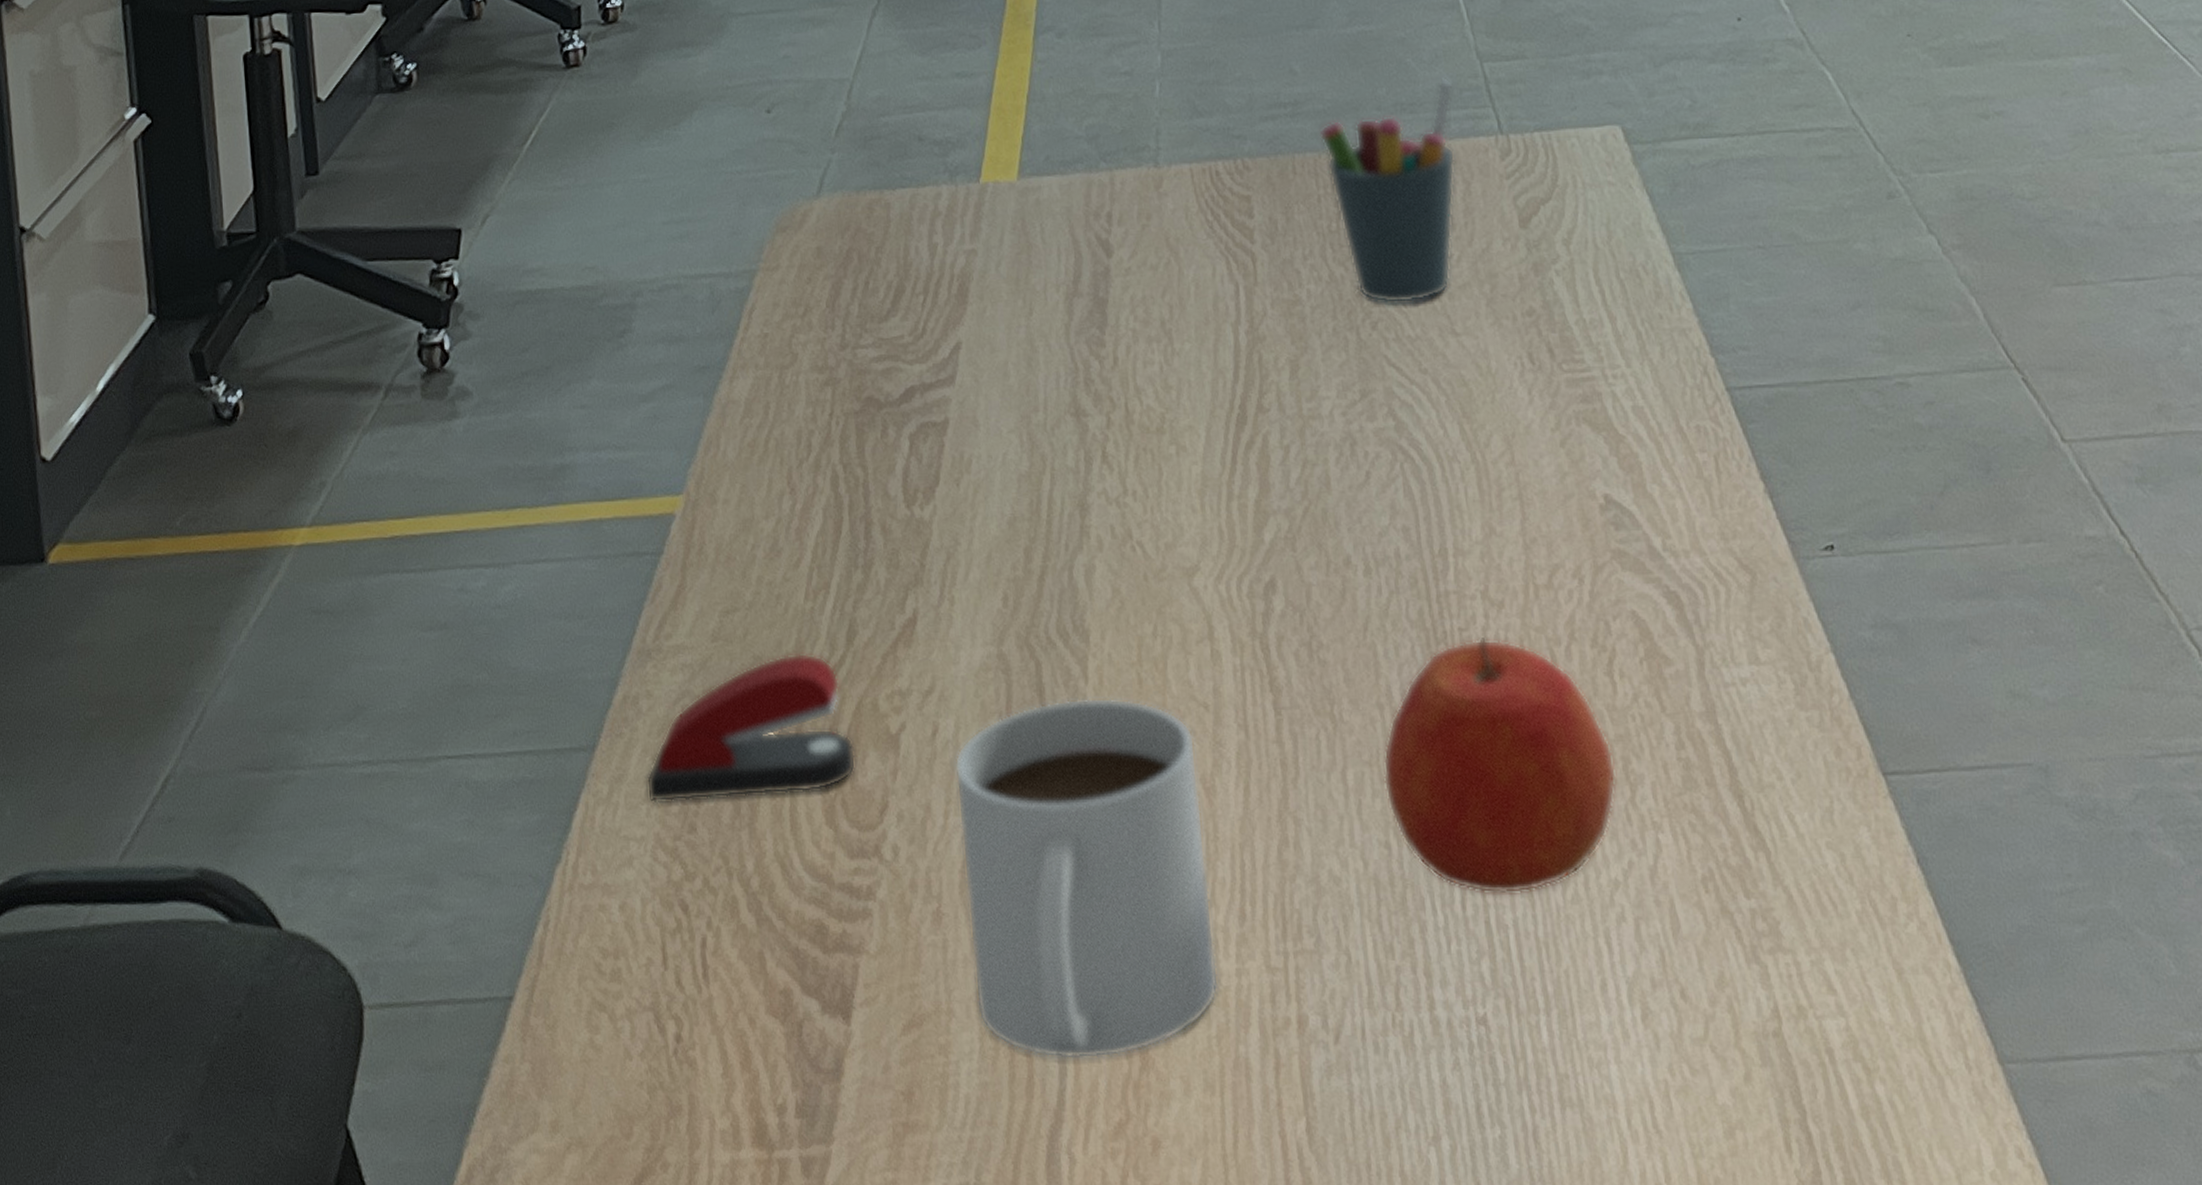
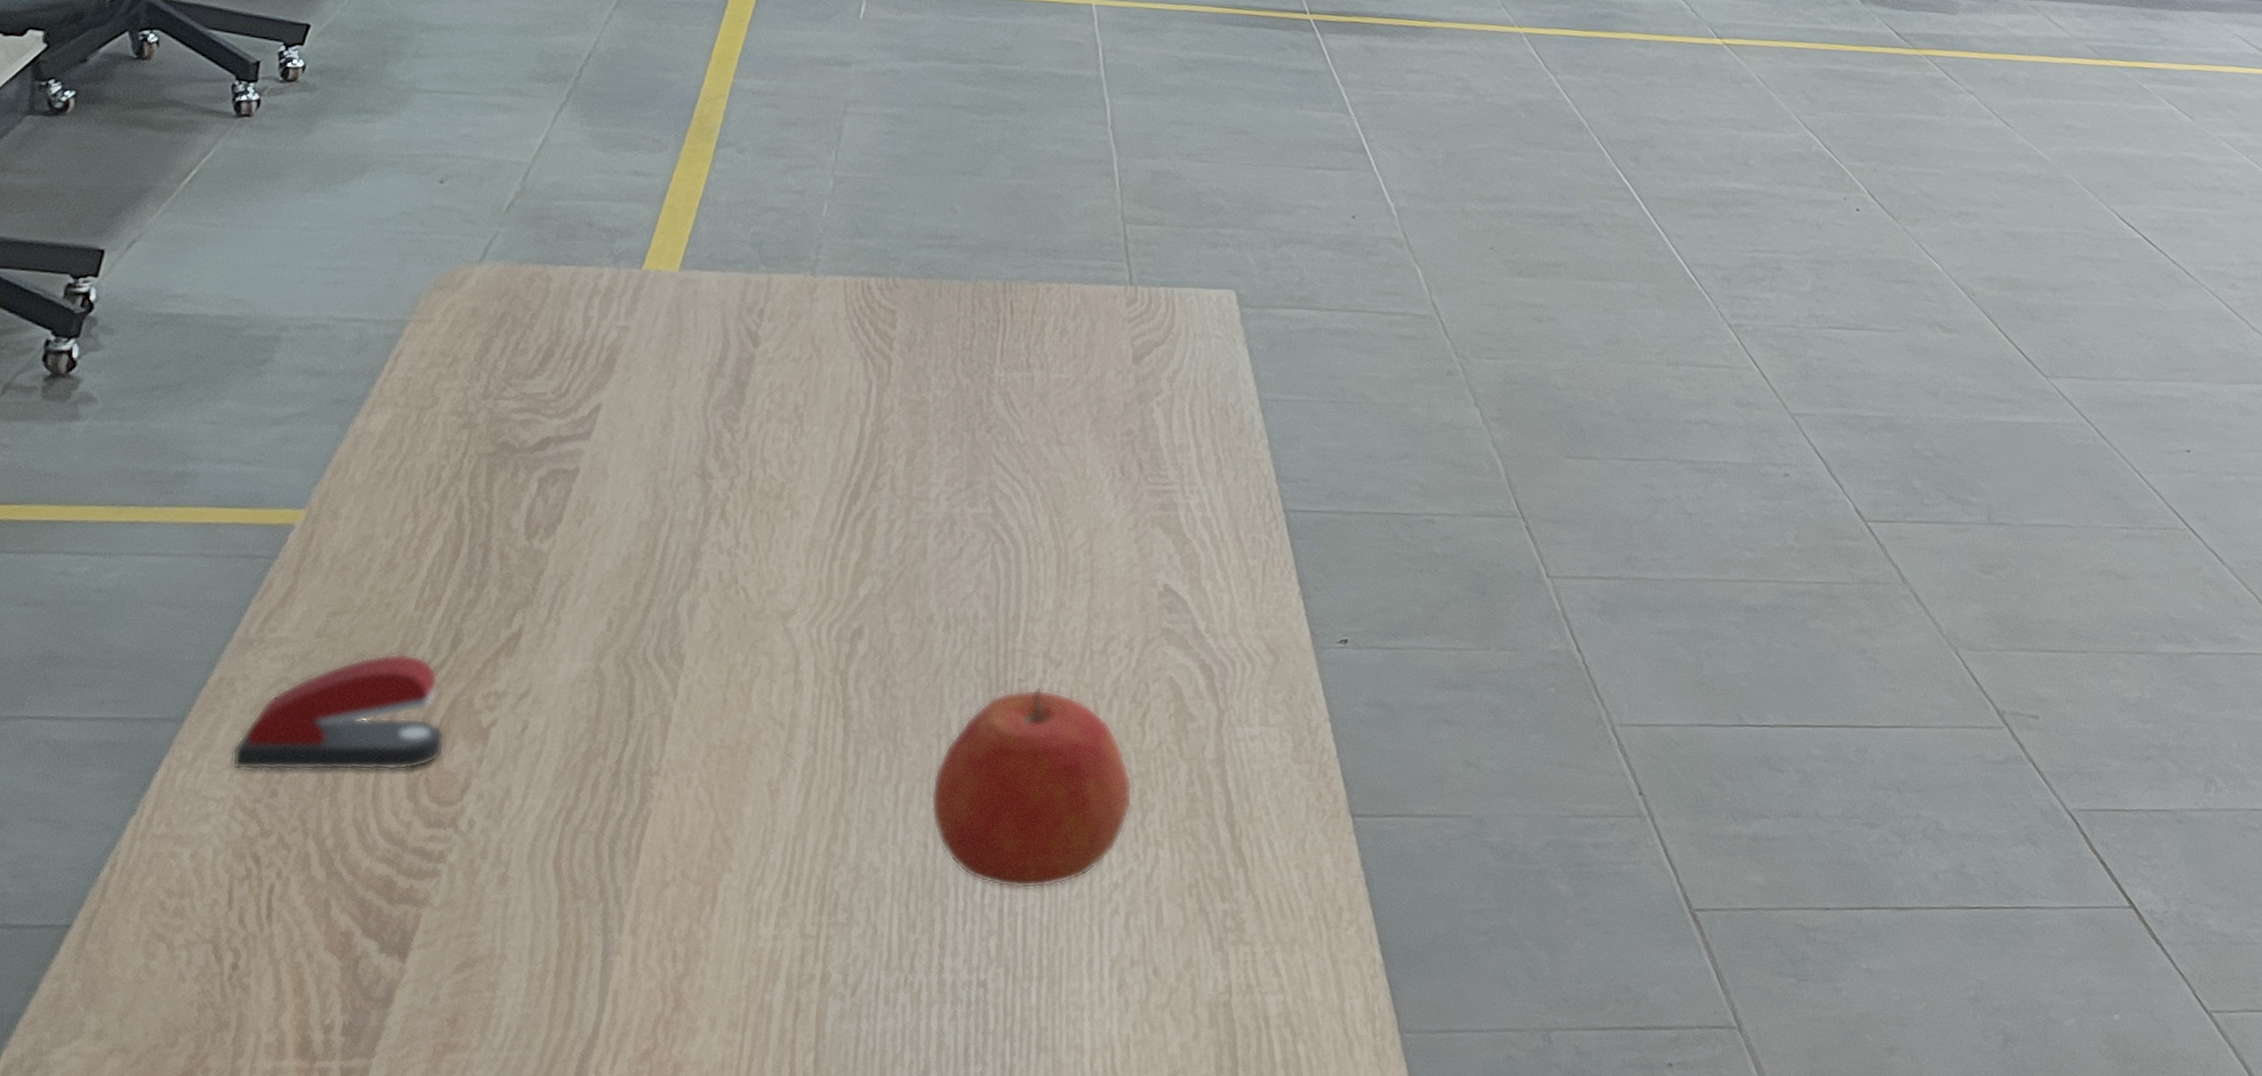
mug: present [954,697,1220,1059] -> none [529,710,768,1000]
pen holder: present [1319,77,1456,304] -> none [968,232,1096,415]

